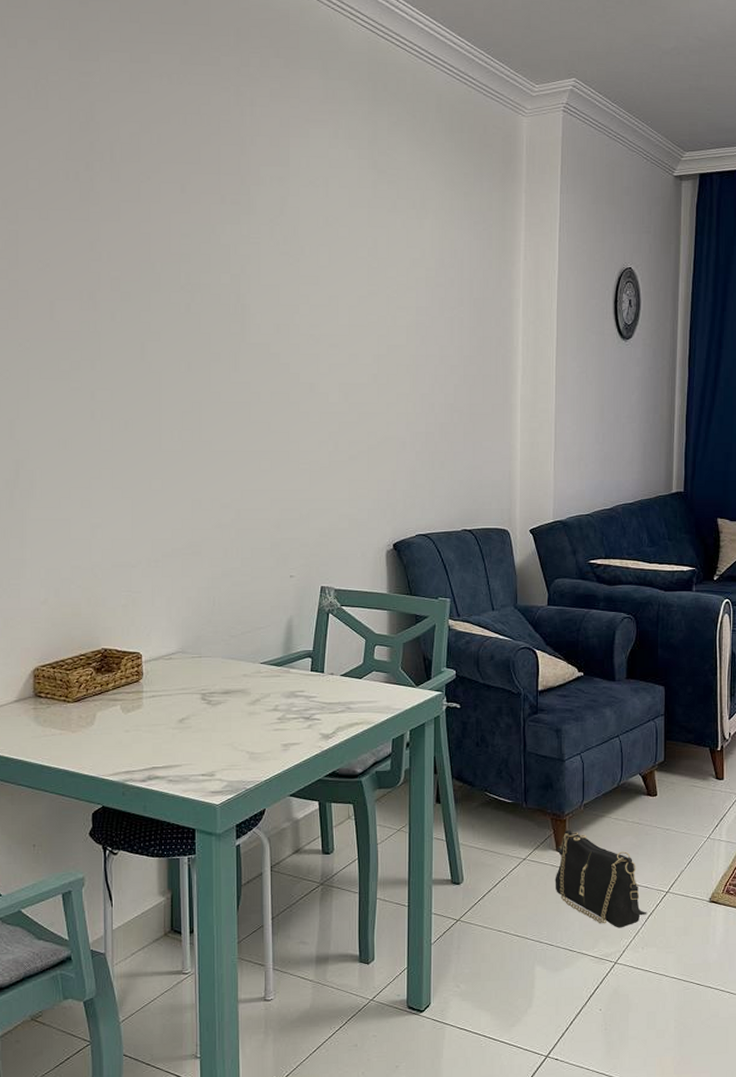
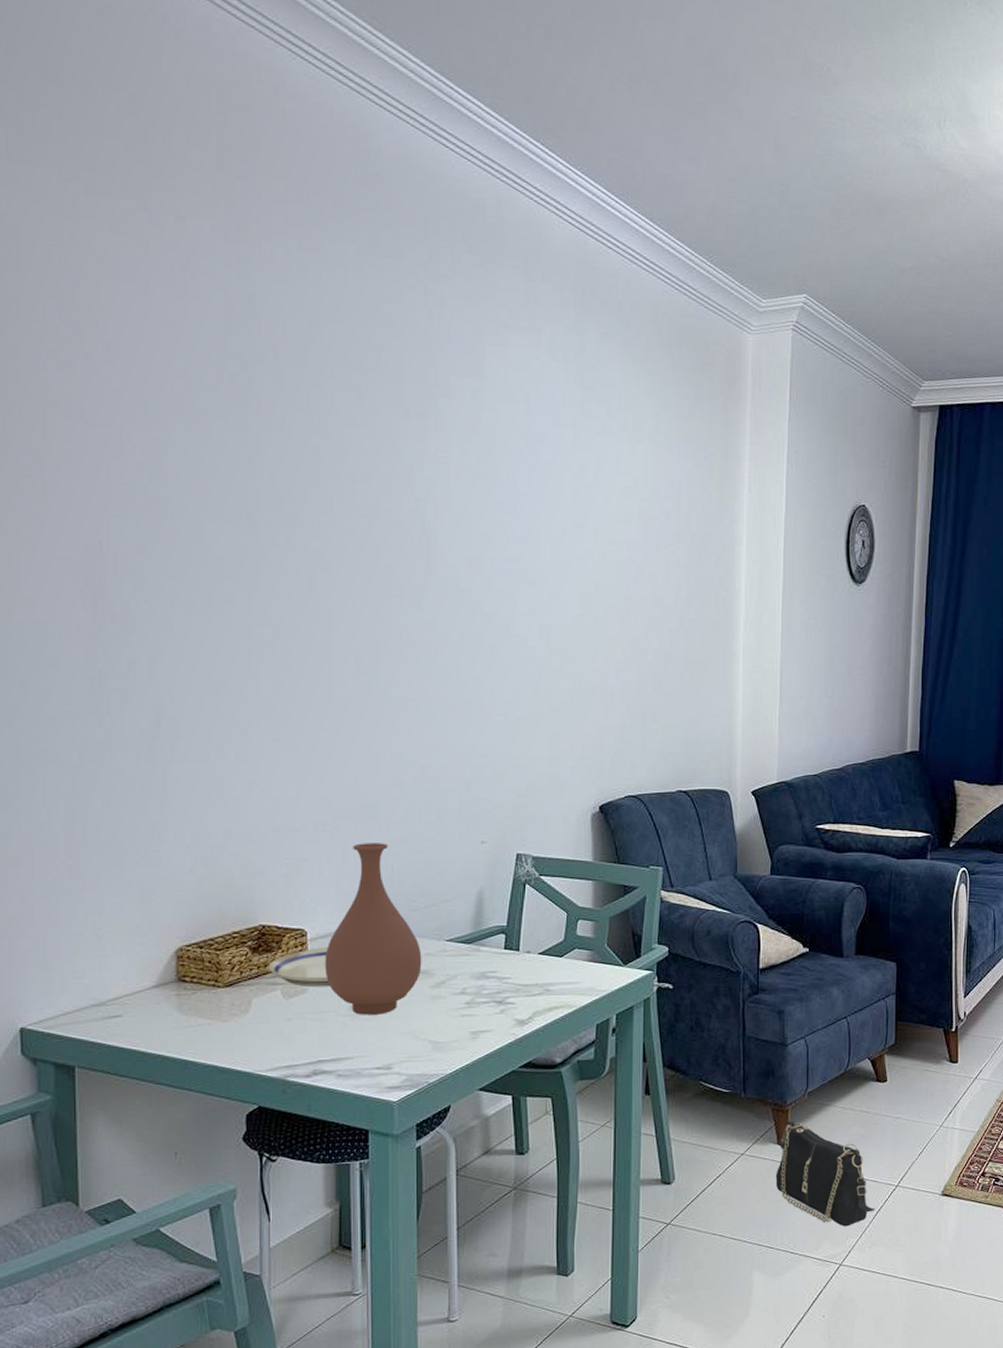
plate: none [109,668,162,703] -> present [268,947,330,987]
vase: none [157,577,240,728] -> present [325,843,422,1015]

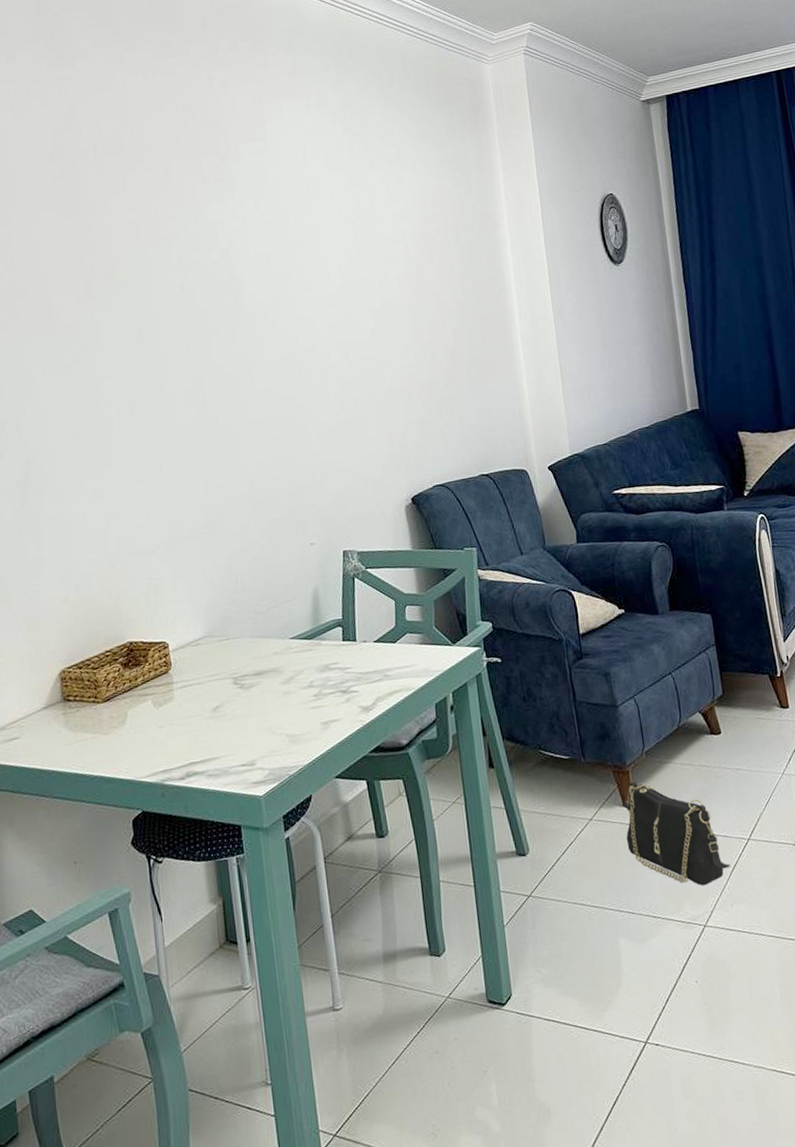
plate: present [268,947,330,987] -> none [138,656,194,695]
vase: present [325,843,422,1015] -> none [186,555,272,716]

